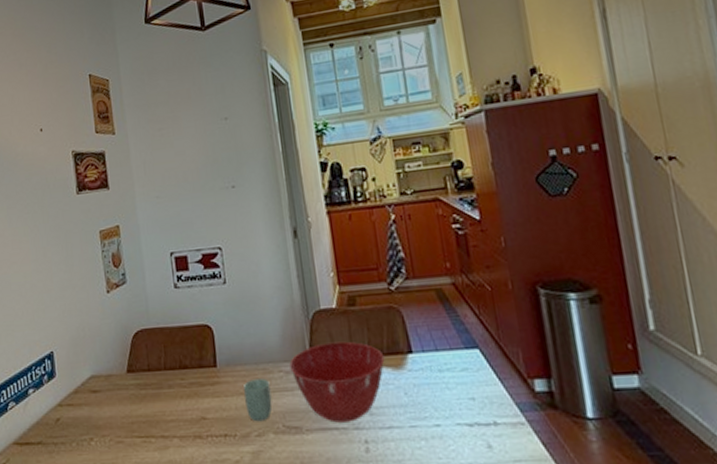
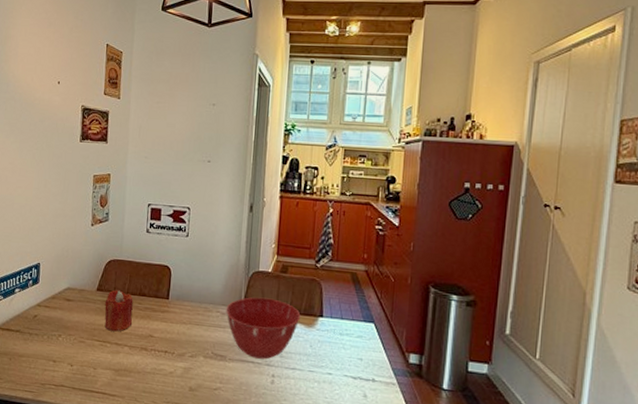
candle: none [139,367,178,422] -> present [104,290,133,332]
cup: present [244,378,273,422] -> none [186,313,208,347]

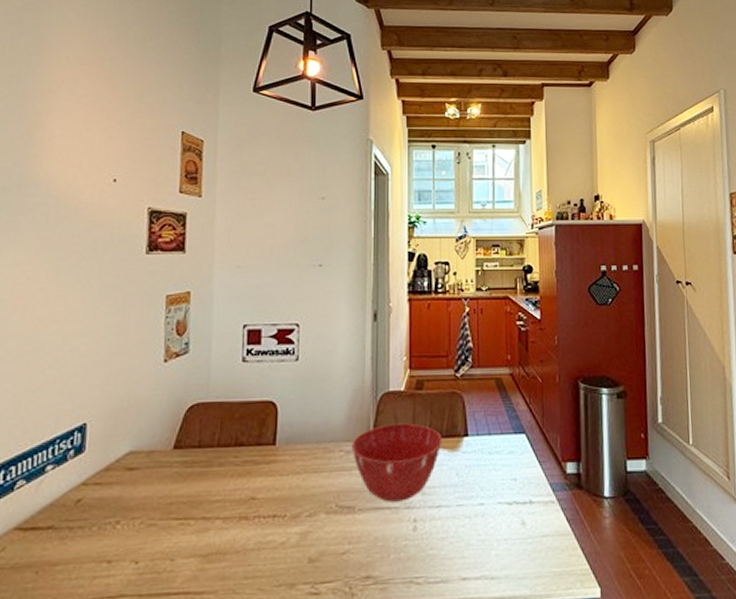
candle: present [104,290,133,332] -> none [185,443,227,502]

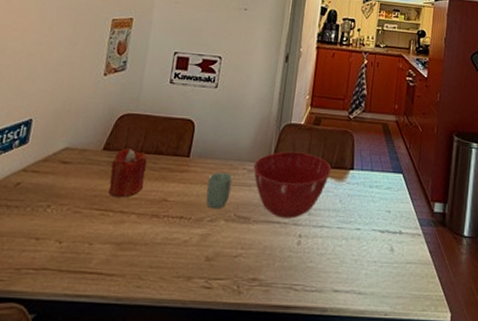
candle: none [185,443,227,502] -> present [108,148,147,198]
cup: none [300,458,329,502] -> present [205,172,233,209]

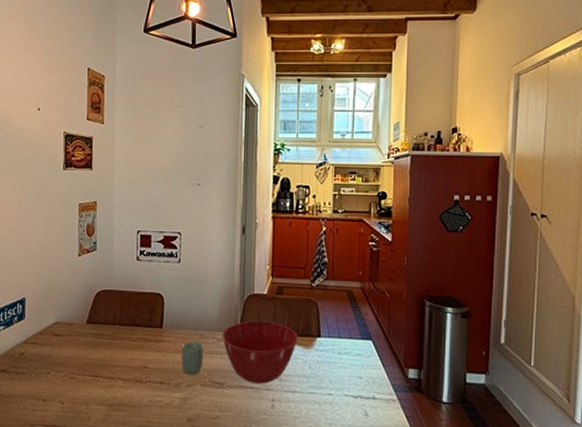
candle: present [108,148,147,198] -> none [95,321,126,365]

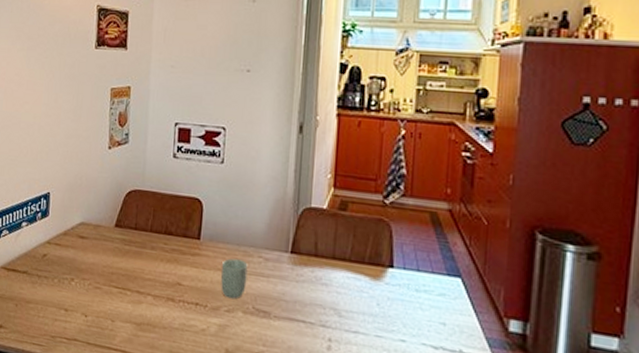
mixing bowl: present [222,320,298,384] -> none [270,240,365,319]

